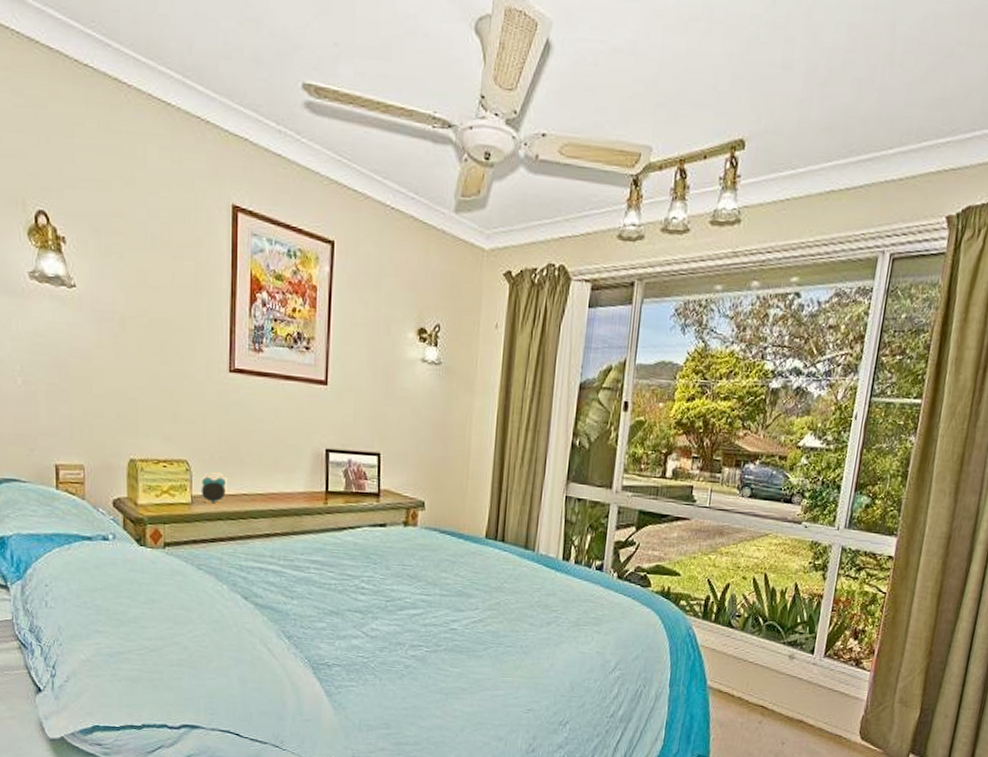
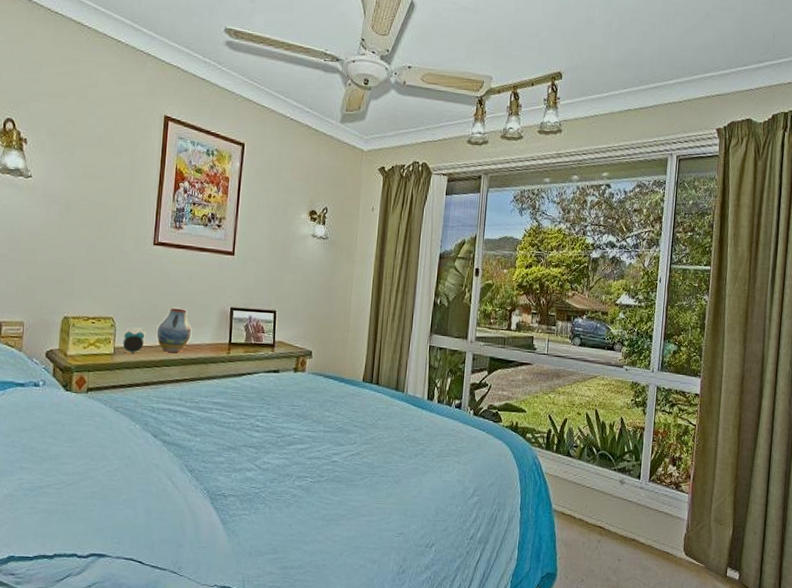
vase: none [240,449,281,502] -> present [156,308,192,353]

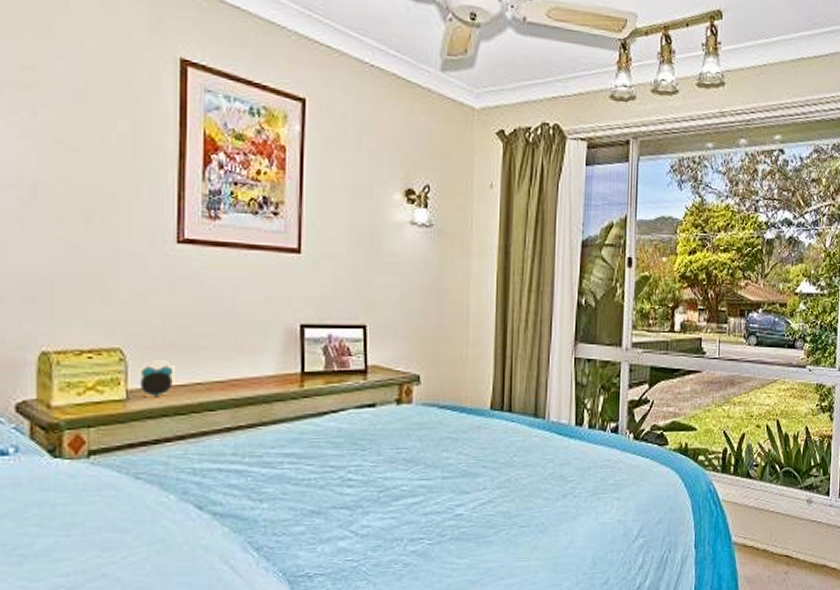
vase: present [156,308,192,353] -> none [191,330,245,391]

